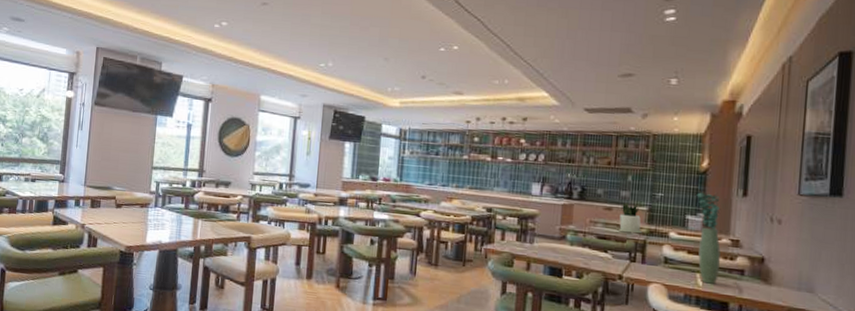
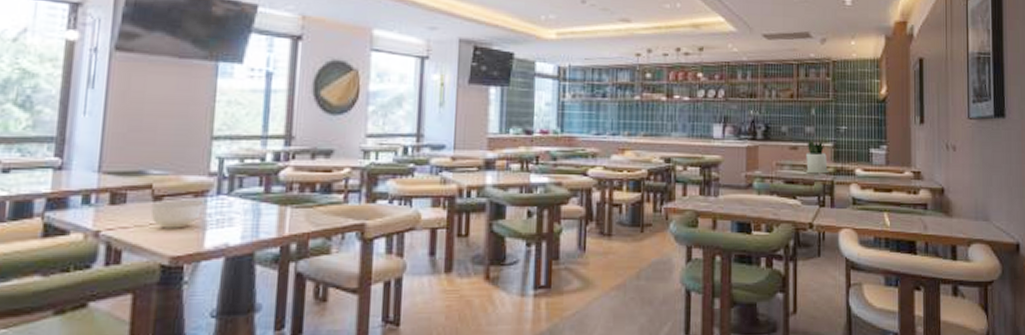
bowl: none [114,208,147,228] -> present [150,200,204,229]
vase: present [696,189,721,284] -> none [878,119,904,223]

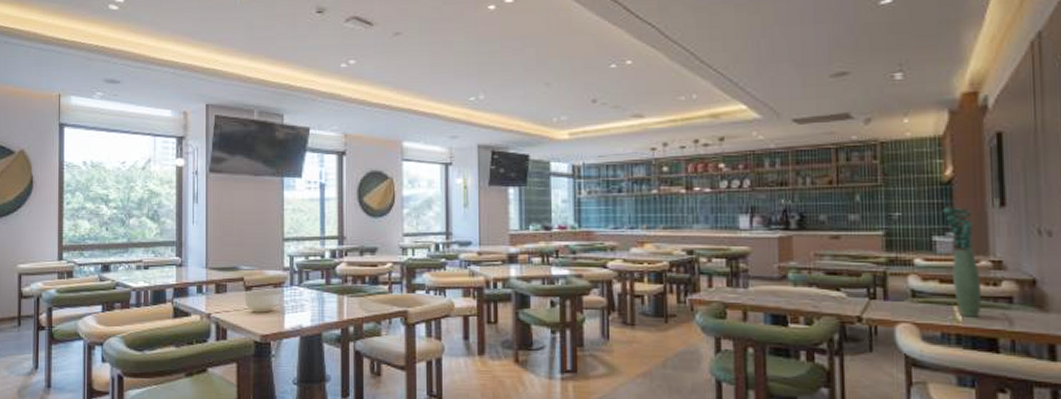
planter: present [805,139,829,174] -> none [849,228,881,264]
vase: none [878,119,904,223] -> present [942,203,981,317]

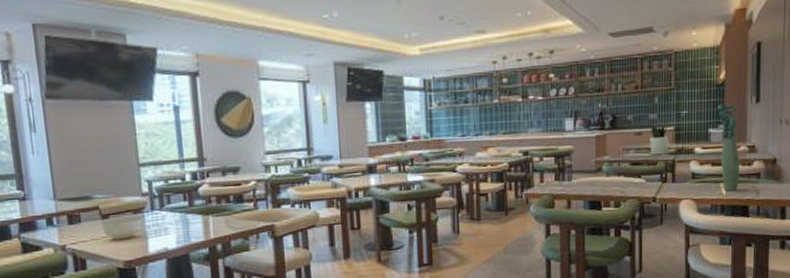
planter: none [849,228,881,264] -> present [649,124,671,155]

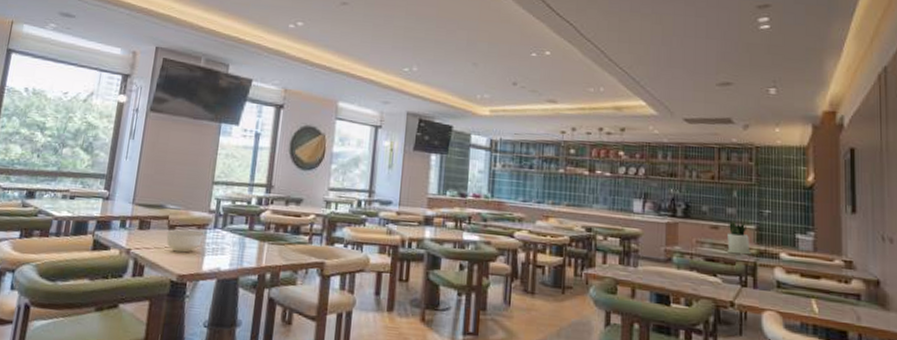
vase: present [716,102,740,192] -> none [804,206,834,311]

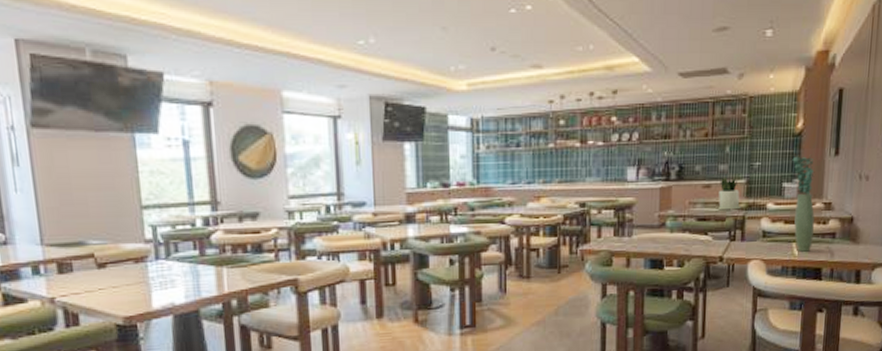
bowl: present [166,229,204,253] -> none [96,266,145,293]
vase: none [804,206,834,311] -> present [792,153,815,252]

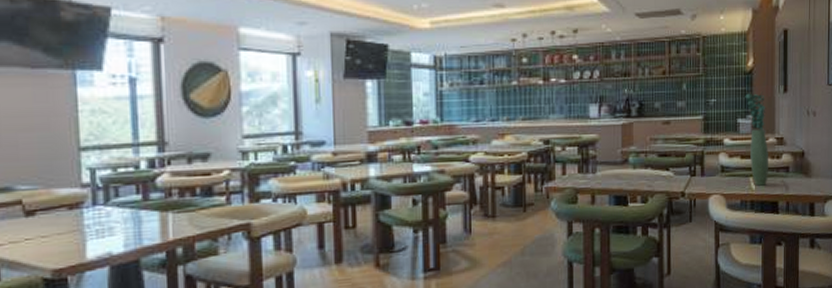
planter: present [717,177,741,210] -> none [677,113,700,146]

